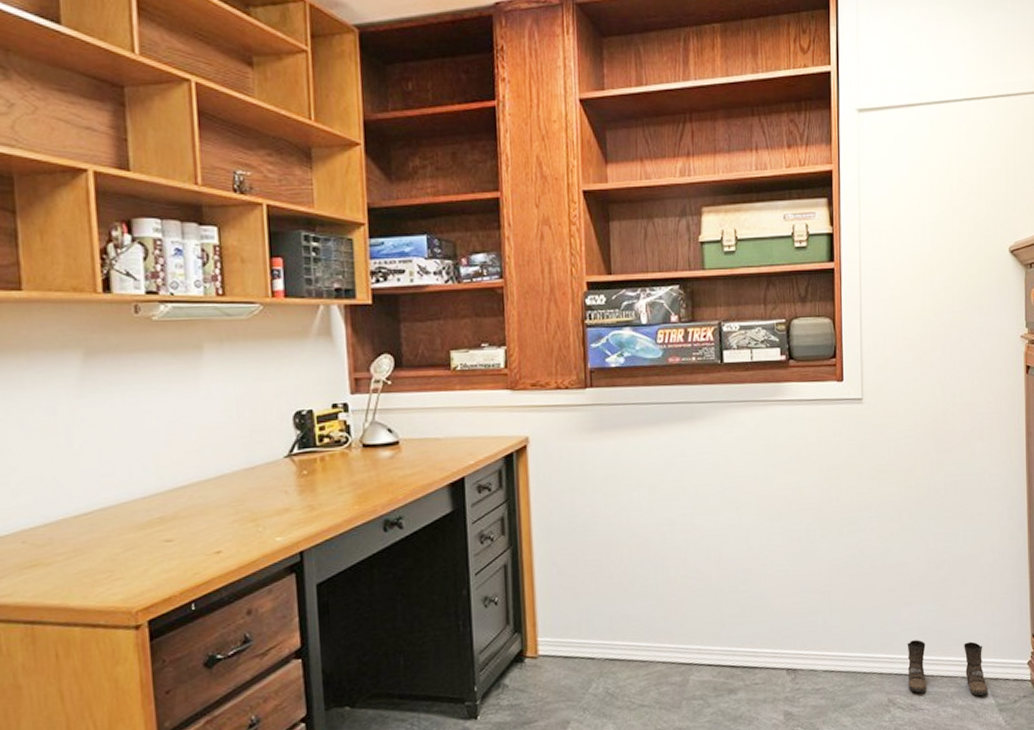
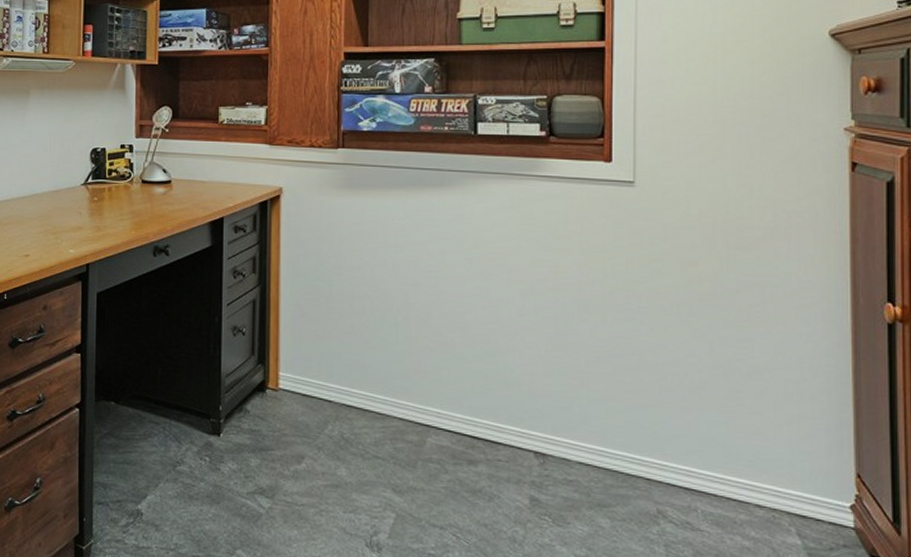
boots: present [907,640,988,696] -> none [683,450,792,533]

